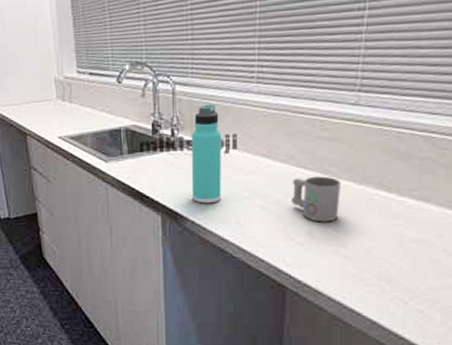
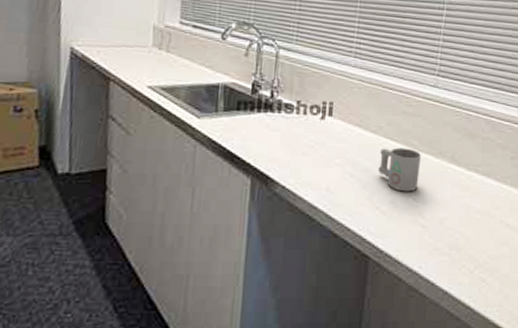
thermos bottle: present [191,104,222,204] -> none [284,71,320,169]

